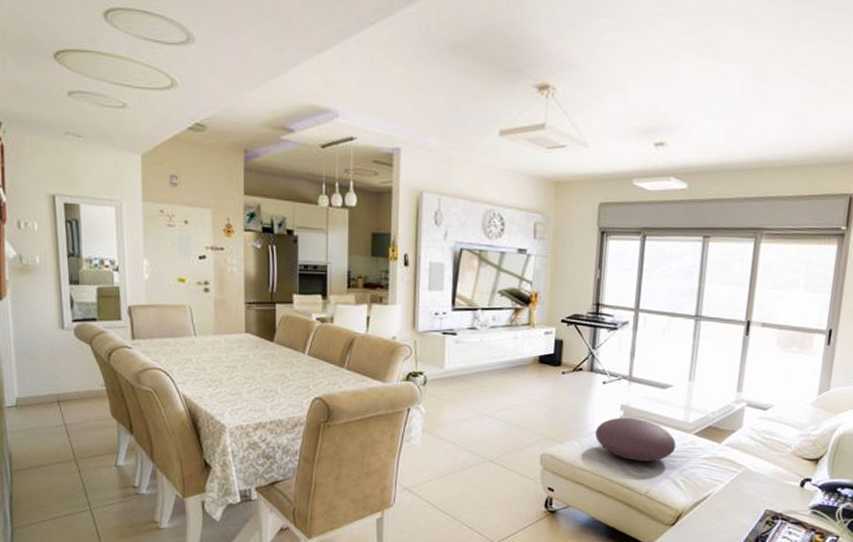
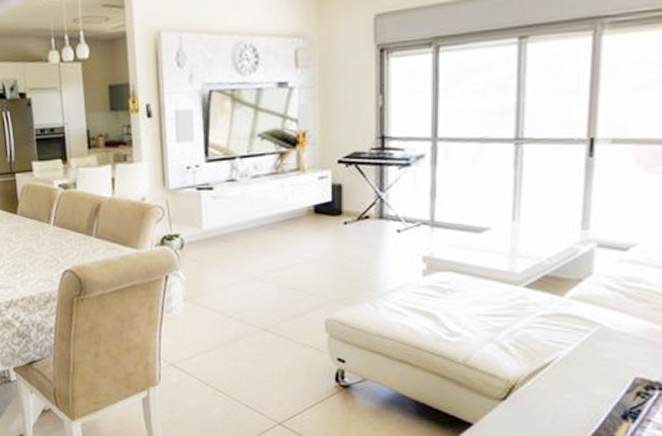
cushion: present [595,417,676,462] -> none [391,270,501,323]

